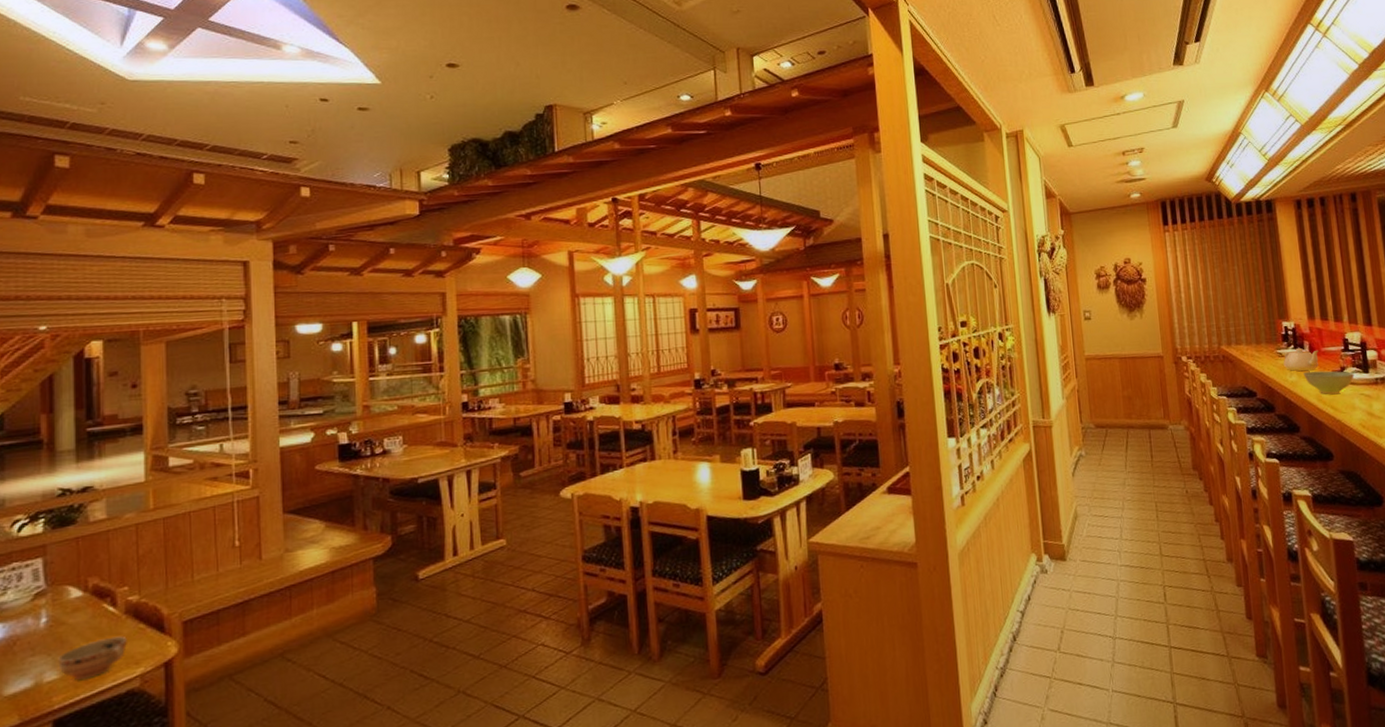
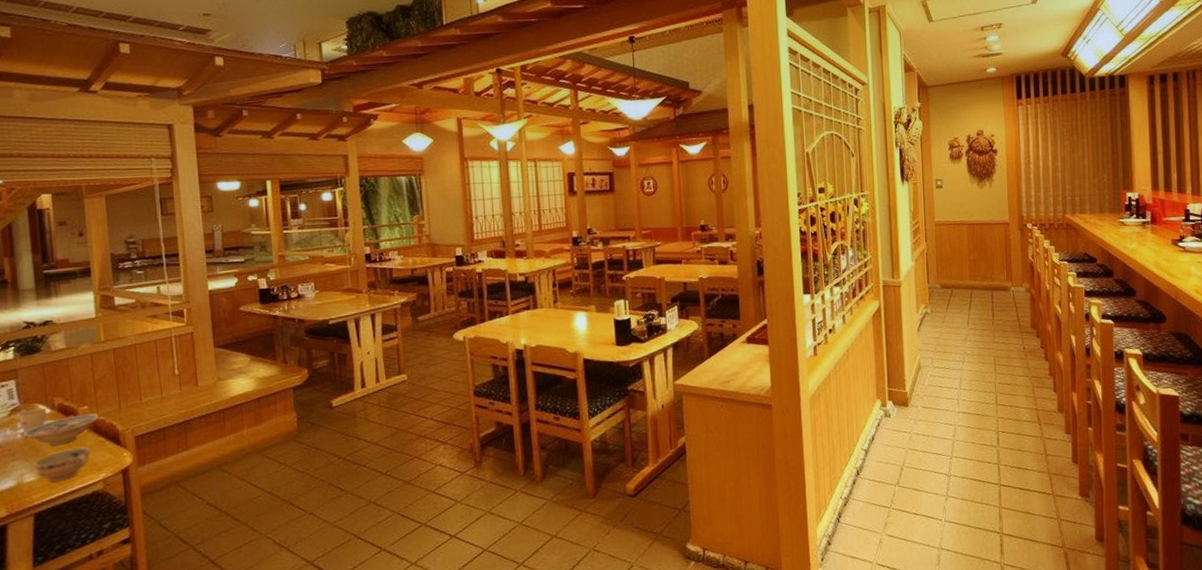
teacup: none [30,590,87,625] -> present [9,407,54,435]
soup bowl: none [48,595,141,637] -> present [24,414,99,446]
teapot: present [1283,348,1319,372] -> none [1124,218,1160,240]
bowl: present [1303,370,1355,395] -> none [1143,239,1193,262]

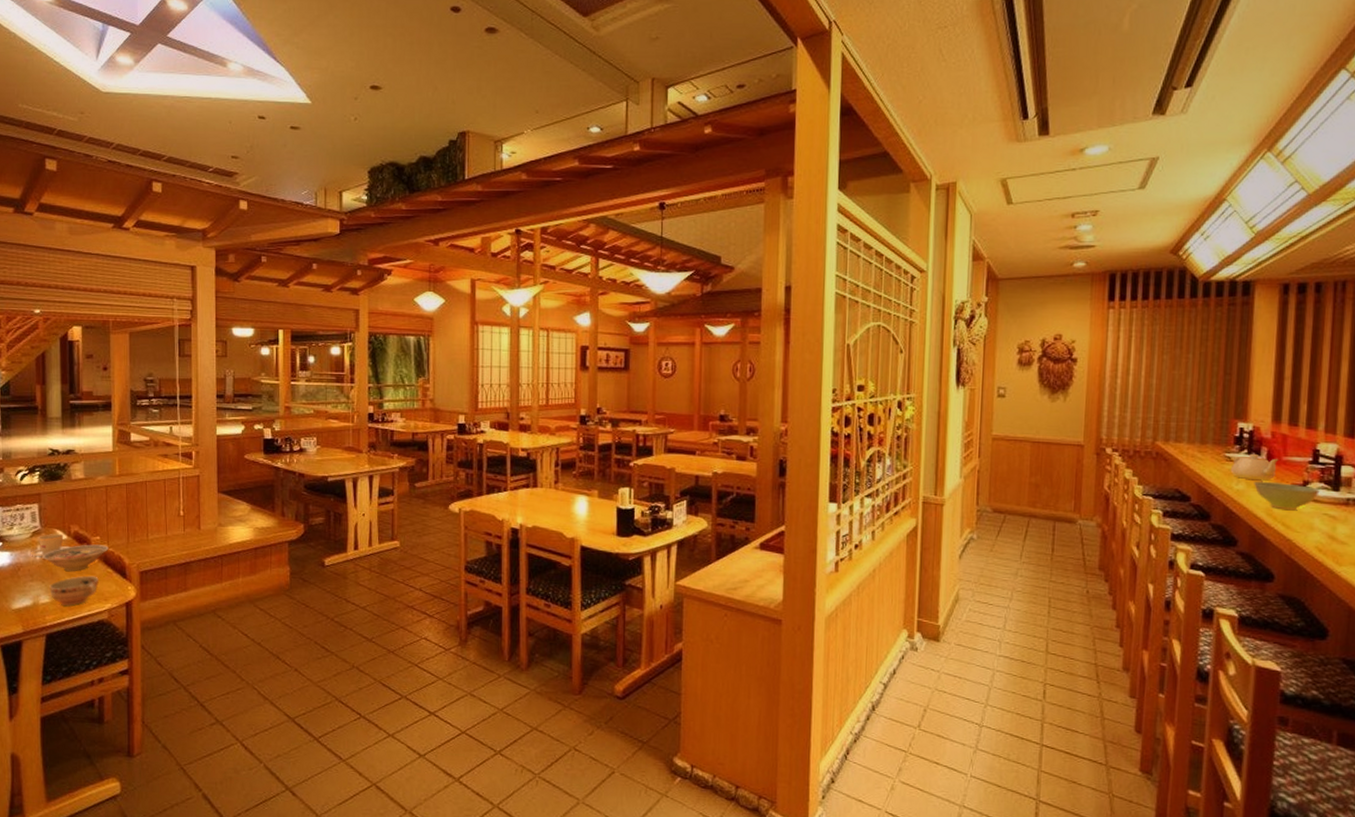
teapot: none [1124,218,1160,240] -> present [1230,454,1279,481]
bowl: none [1143,239,1193,262] -> present [1254,481,1320,511]

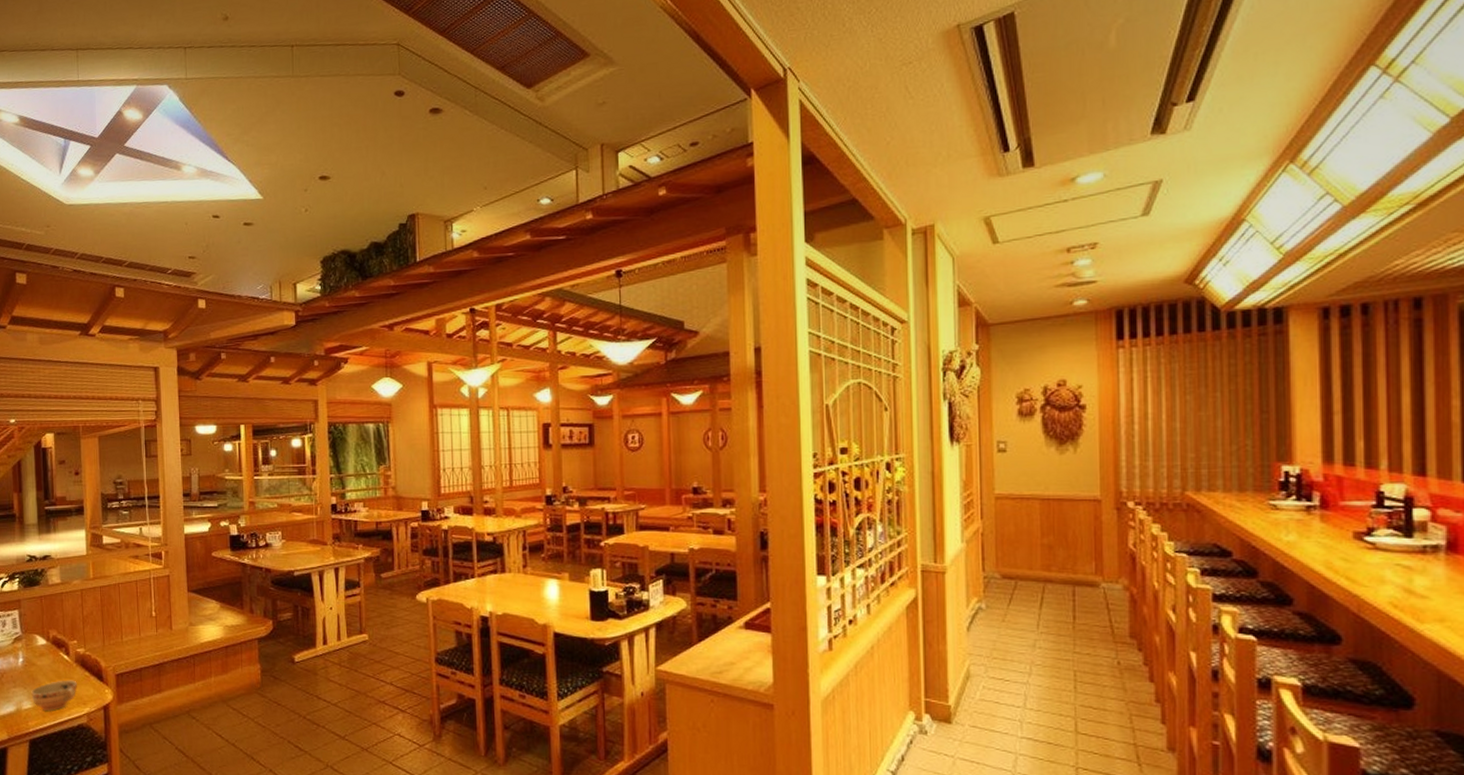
teacup: present [30,533,70,557] -> none [12,638,49,663]
soup bowl: present [42,544,109,572] -> none [24,648,86,677]
teapot: present [1230,454,1279,481] -> none [1277,500,1335,530]
bowl: present [1254,481,1320,511] -> none [1307,530,1389,562]

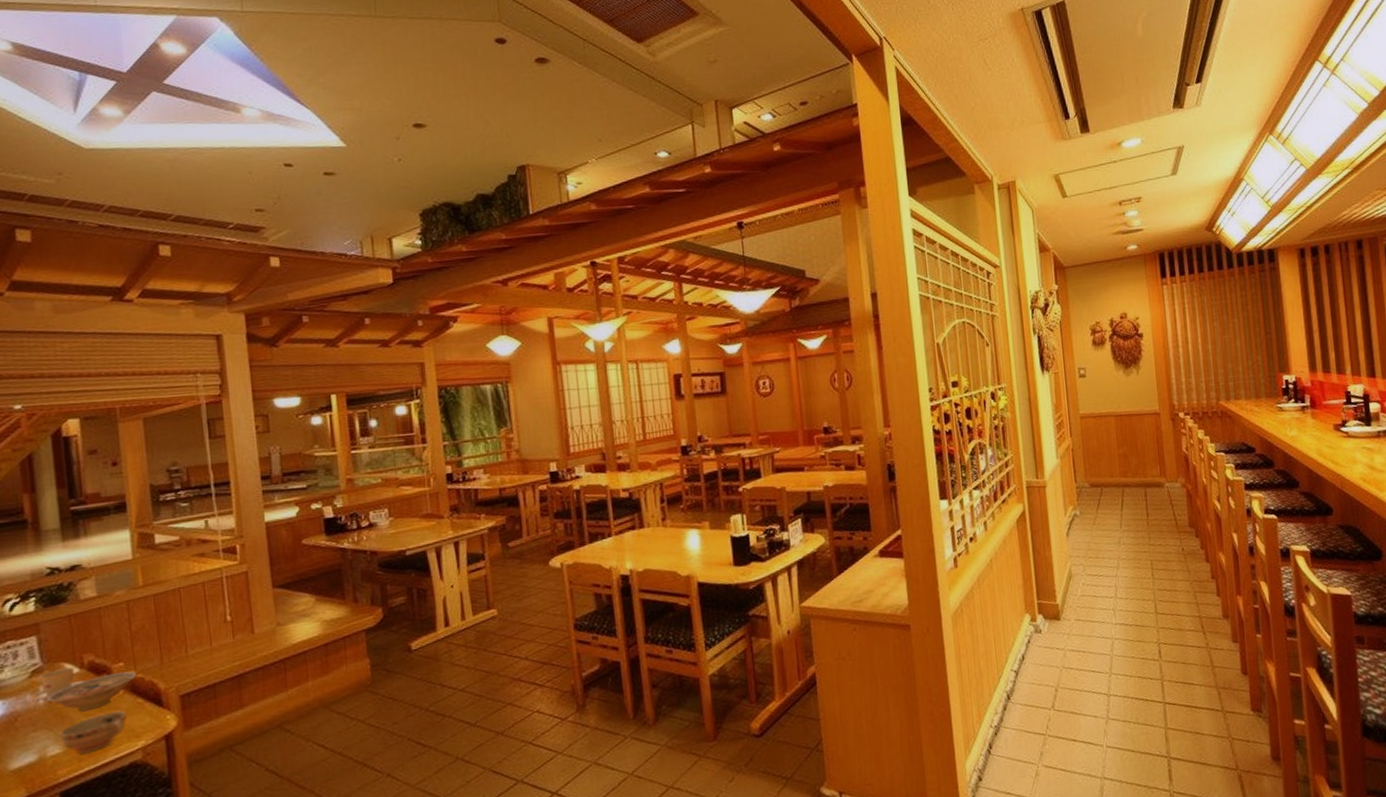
teacup: none [12,638,49,663] -> present [29,666,84,701]
soup bowl: none [24,648,86,677] -> present [47,671,137,712]

